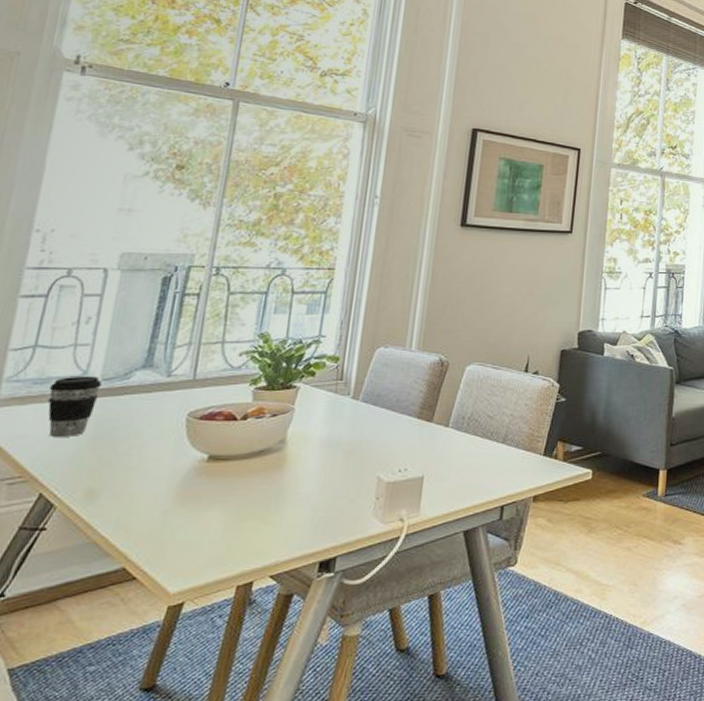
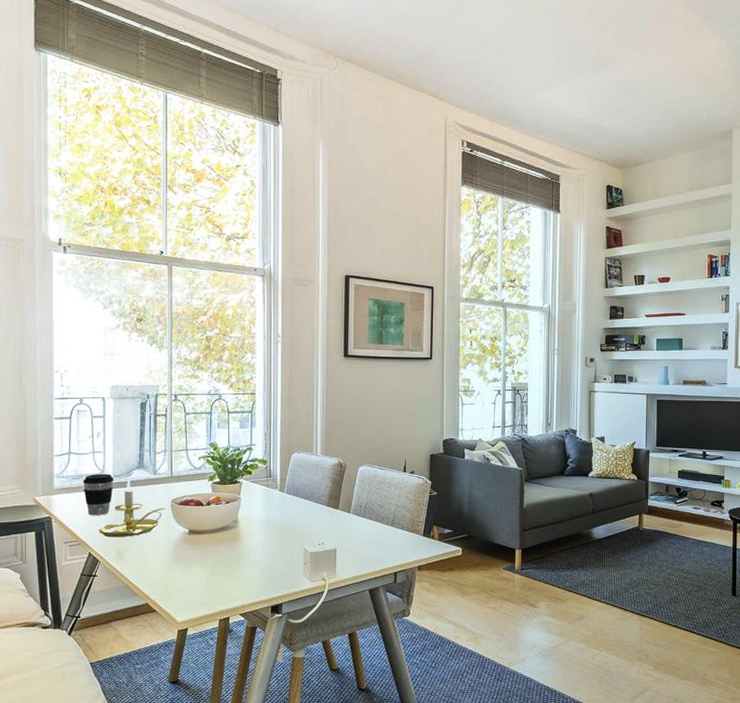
candle holder: none [61,381,178,470] -> present [98,477,166,538]

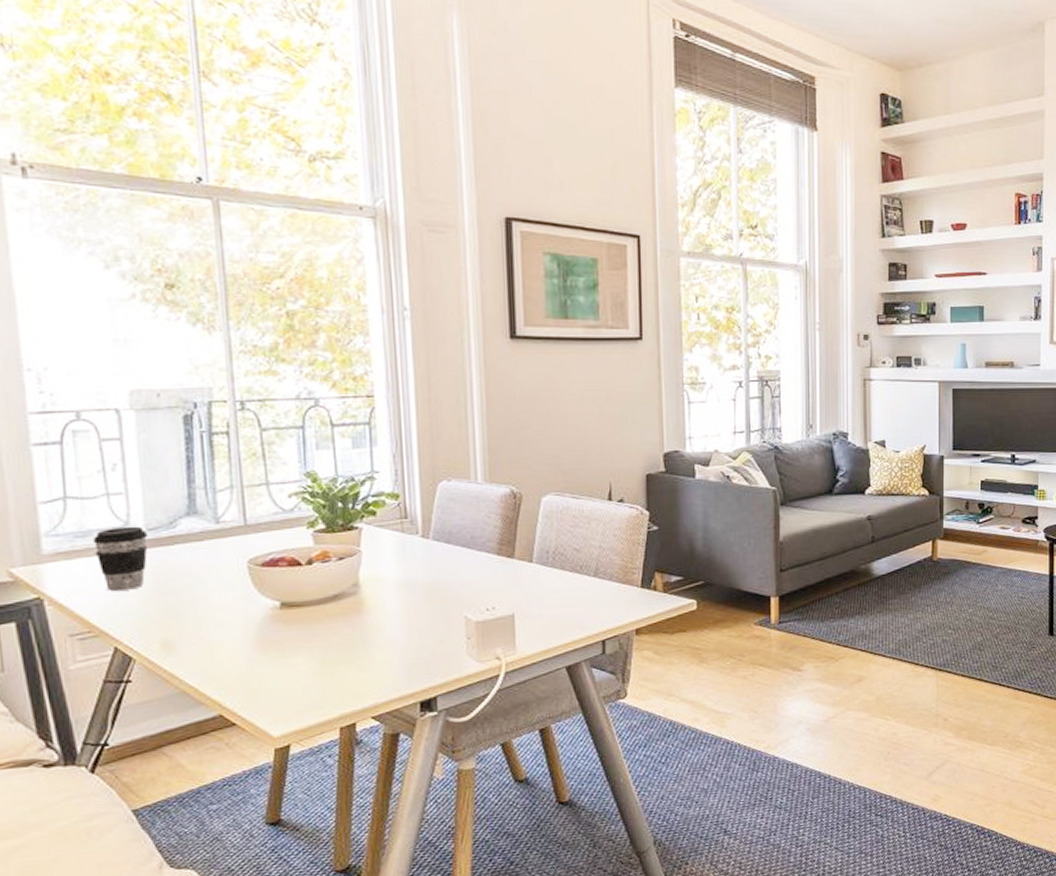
candle holder: present [98,477,166,538] -> none [127,529,240,622]

